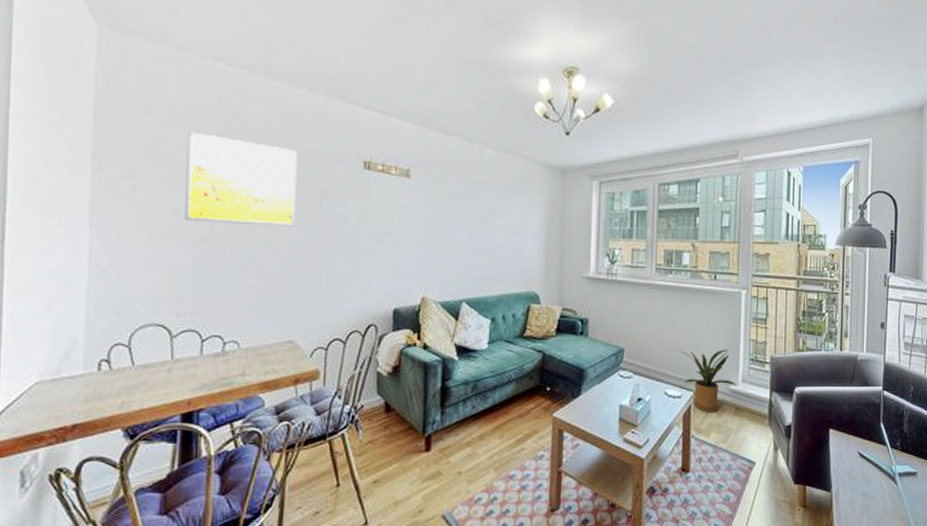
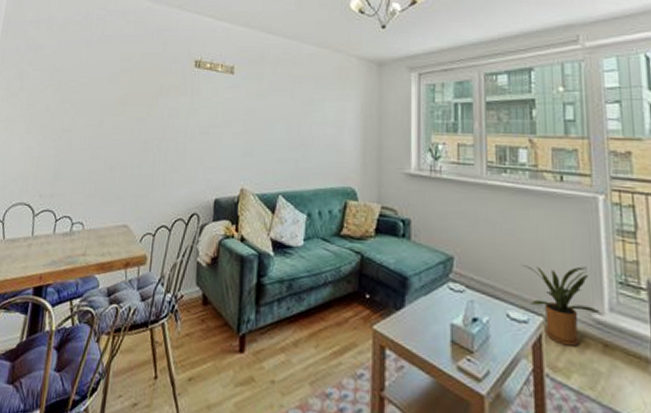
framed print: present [185,131,297,225] -> none [54,40,142,119]

